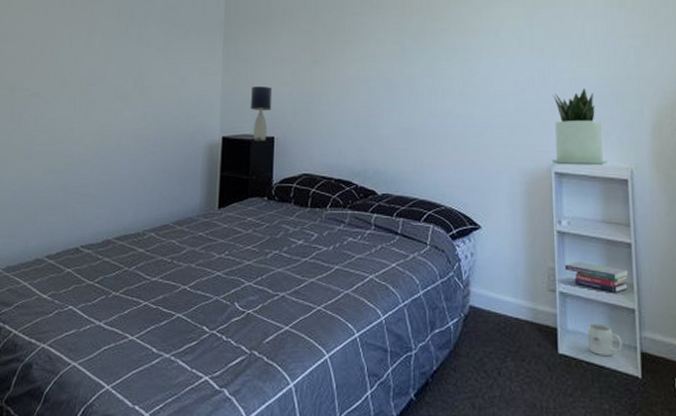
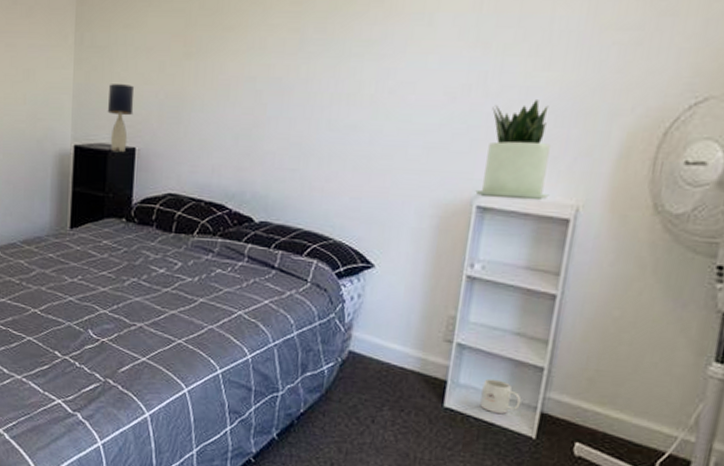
books: present [564,262,629,294] -> none [467,311,546,350]

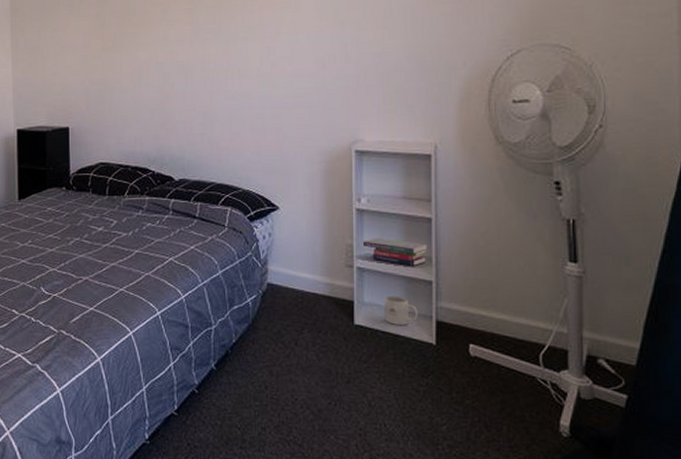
table lamp: present [107,84,135,153] -> none [42,76,65,132]
books: none [467,311,546,350] -> present [362,238,428,267]
planter: present [475,100,550,201] -> none [352,62,412,143]

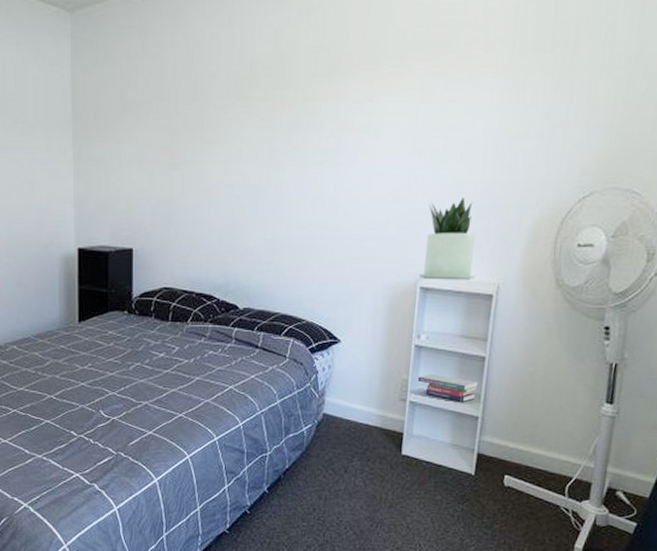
planter: none [352,62,412,143] -> present [418,198,476,281]
mug: present [384,295,418,326] -> none [430,429,462,457]

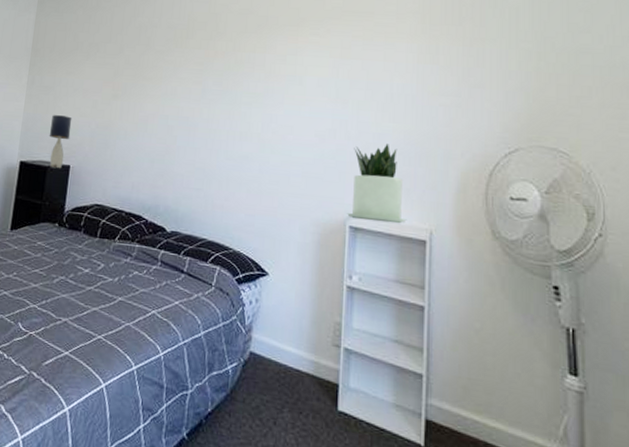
table lamp: none [105,193,129,253] -> present [49,115,72,169]
books: present [417,374,478,403] -> none [351,319,419,356]

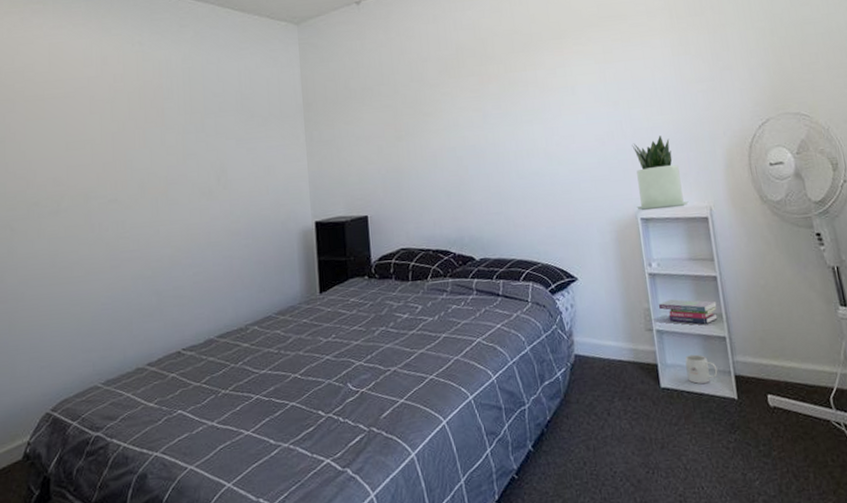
table lamp: present [49,115,72,169] -> none [339,166,362,222]
books: none [351,319,419,356] -> present [658,299,718,325]
mug: none [370,383,407,420] -> present [685,354,718,384]

